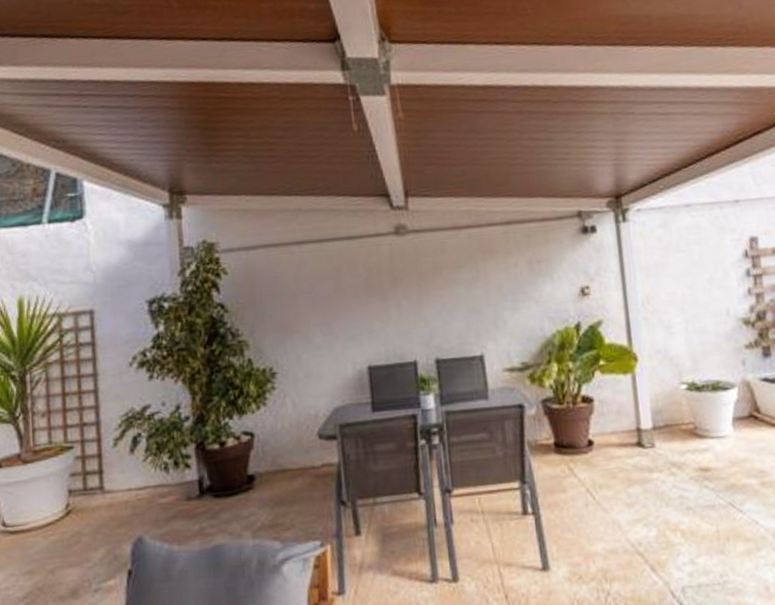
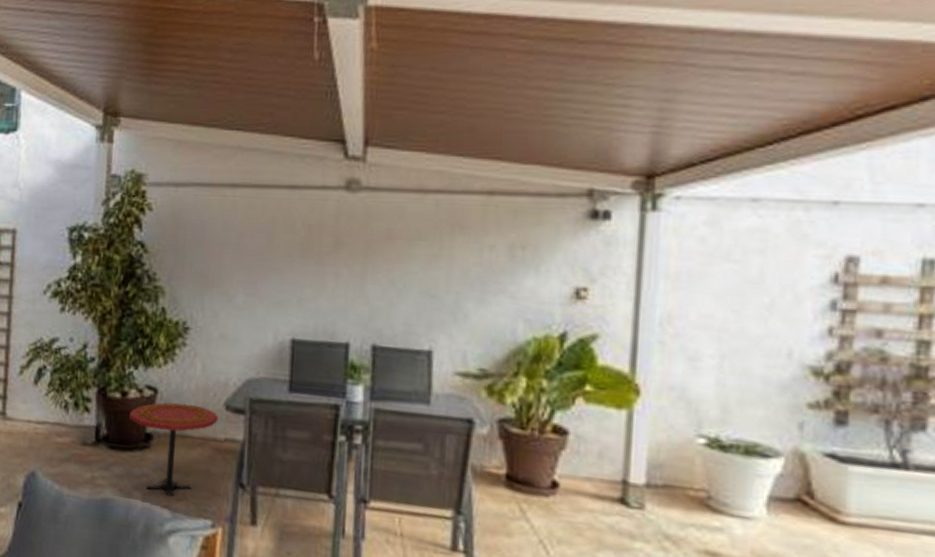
side table: none [230,440,313,529] -> present [130,402,218,497]

